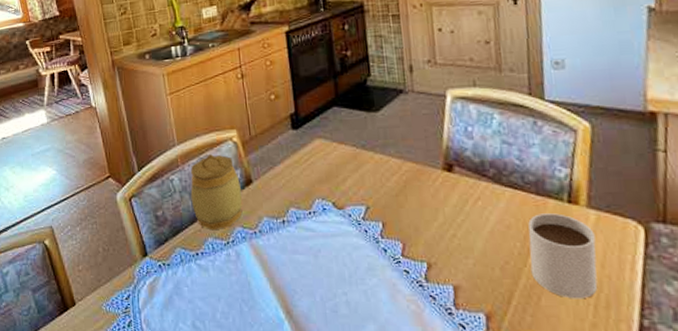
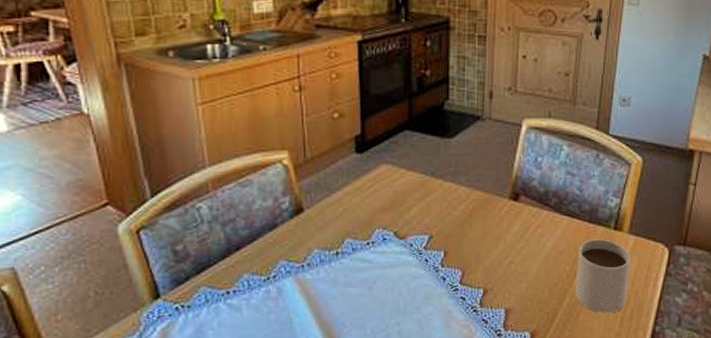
jar: present [190,154,242,231] -> none [223,179,289,266]

